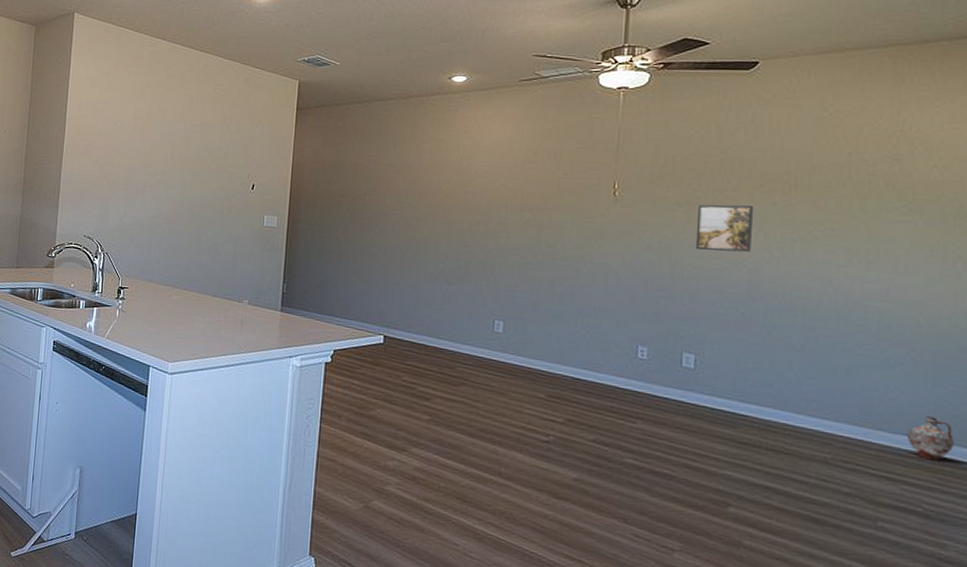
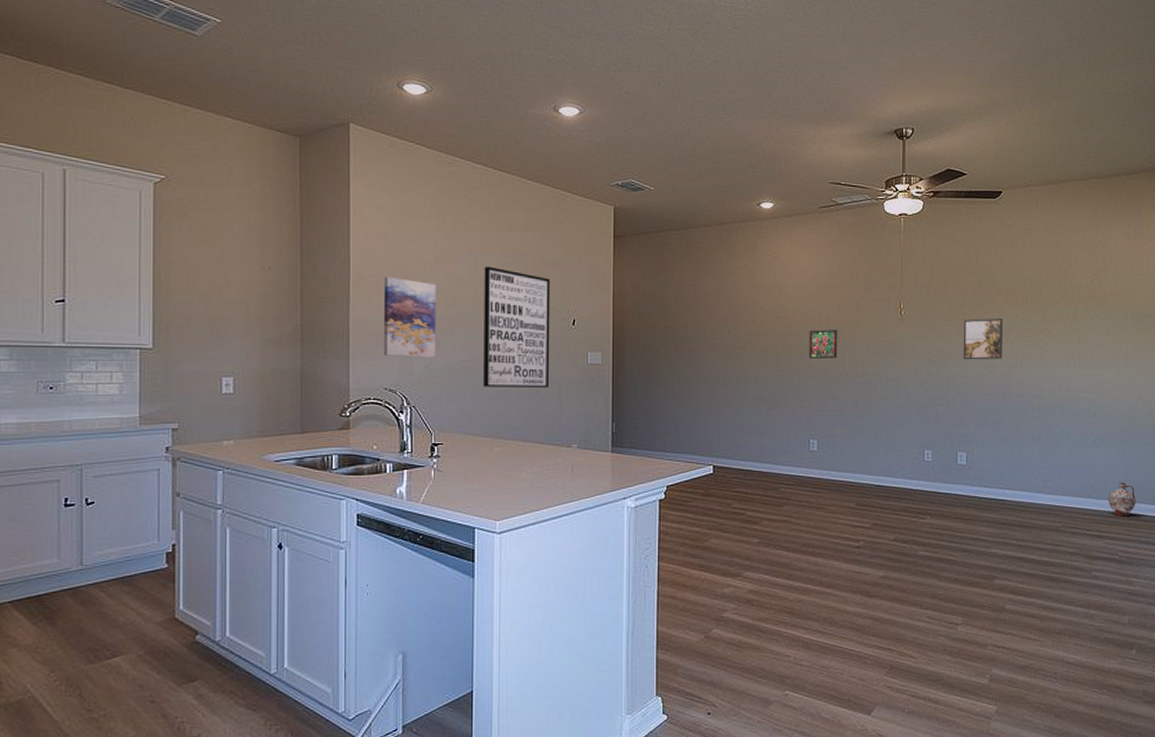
wall art: none [85,140,133,212] -> present [383,276,436,358]
wall art: none [167,134,234,246] -> present [483,266,551,388]
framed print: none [499,207,535,238] -> present [809,330,838,359]

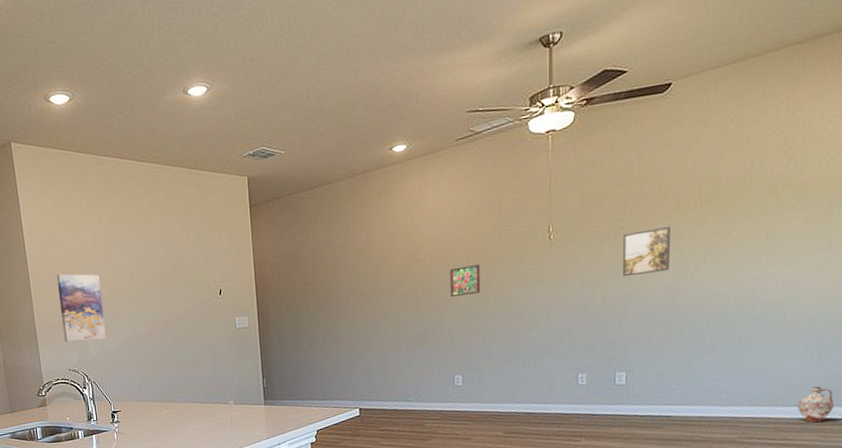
wall art: present [483,266,551,388] -> none [137,252,204,359]

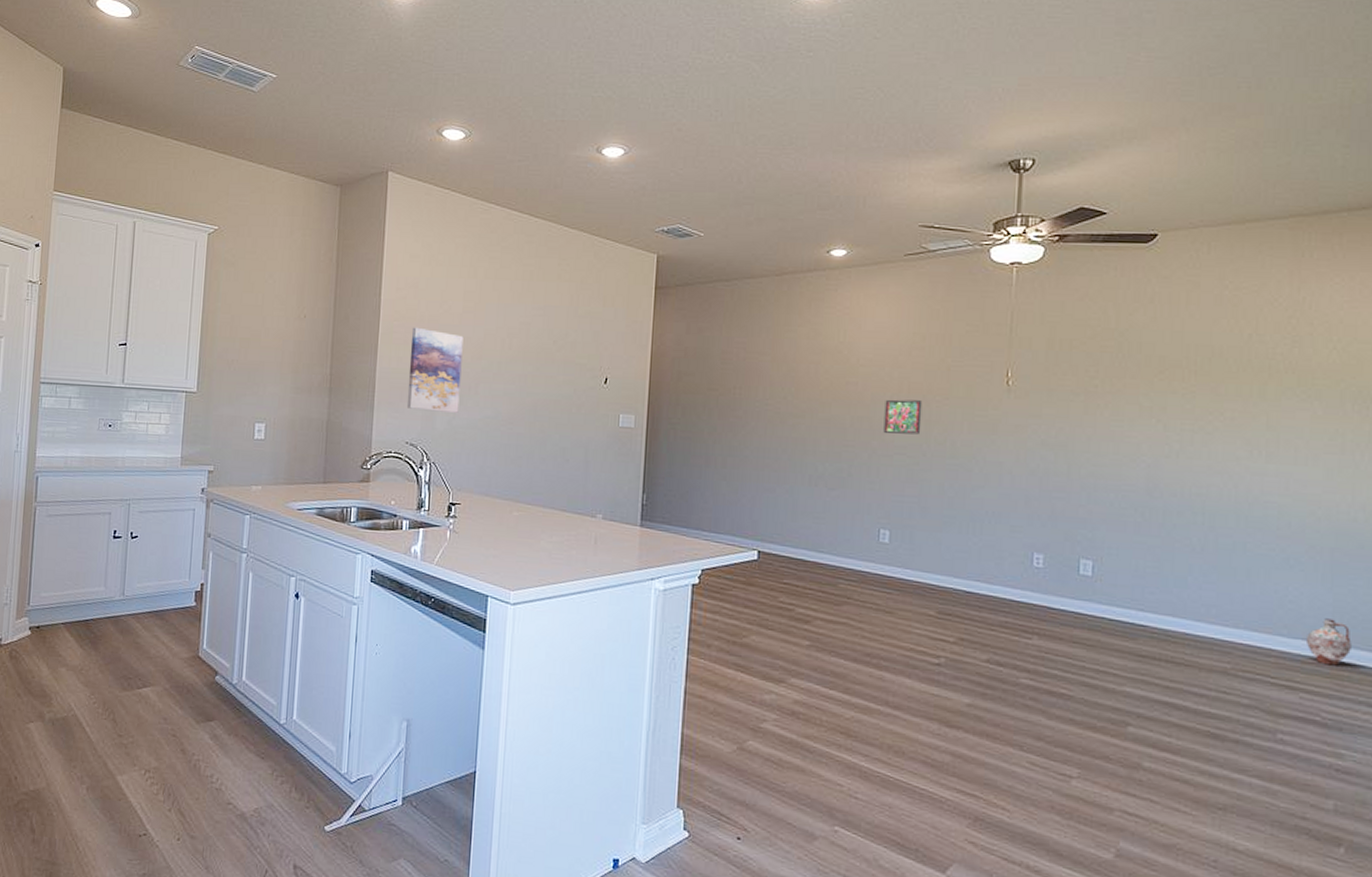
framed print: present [622,226,671,277] -> none [1092,393,1153,446]

